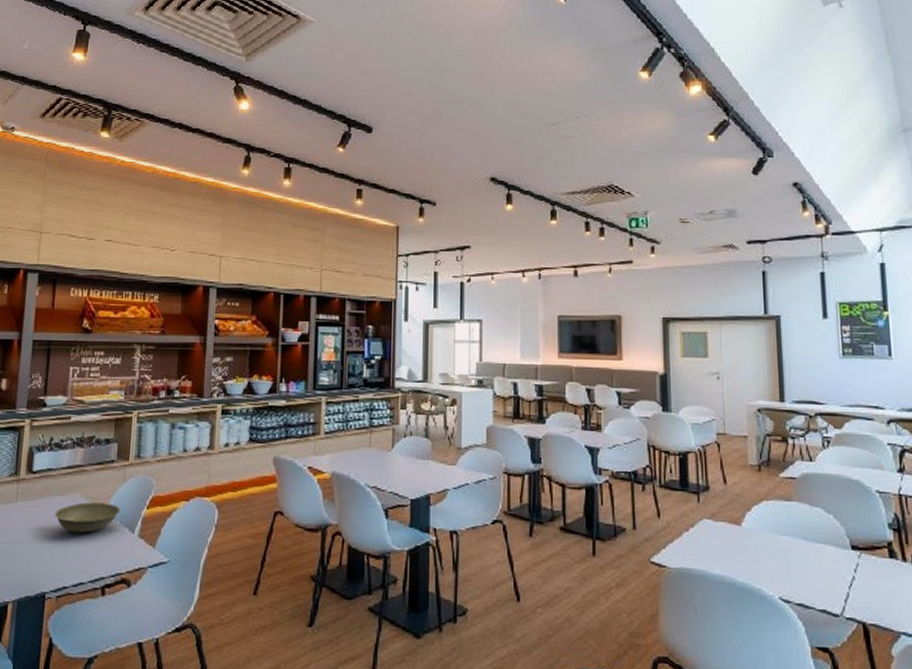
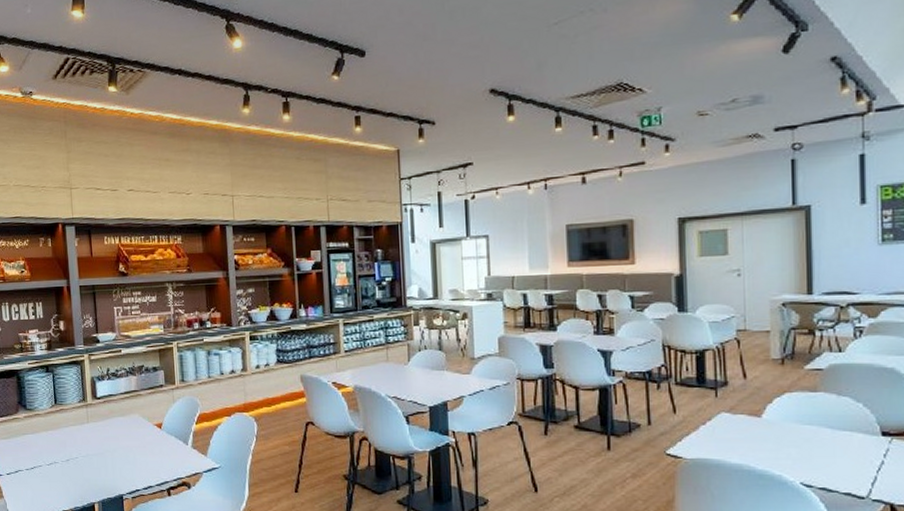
bowl: present [54,502,121,533] -> none [120,421,175,446]

